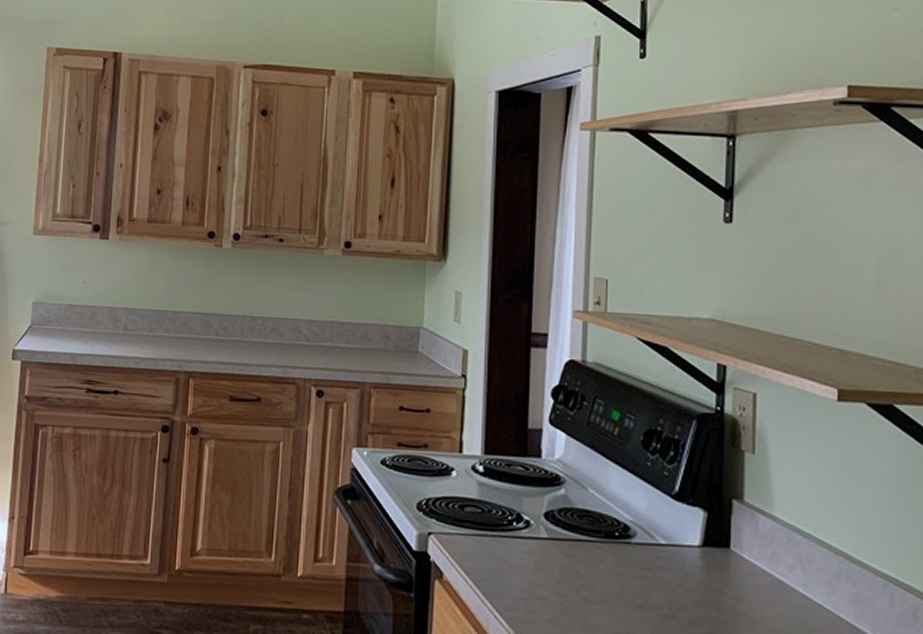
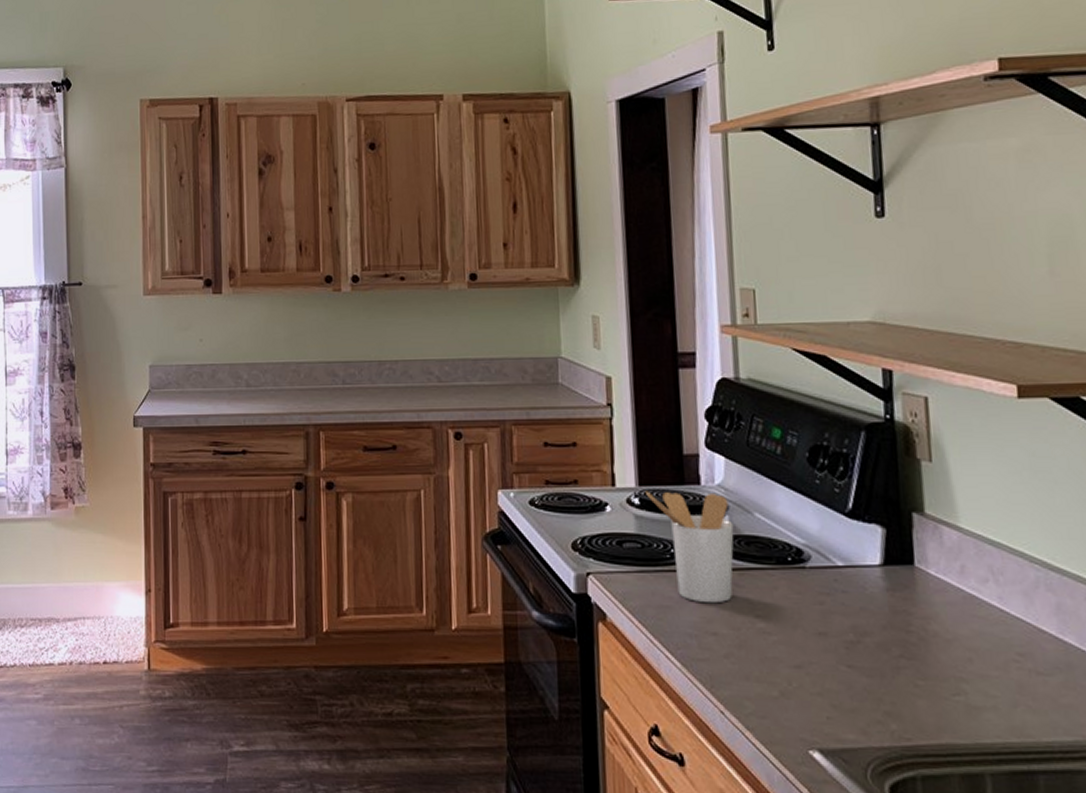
utensil holder: none [490,460,568,571] -> present [646,491,734,604]

